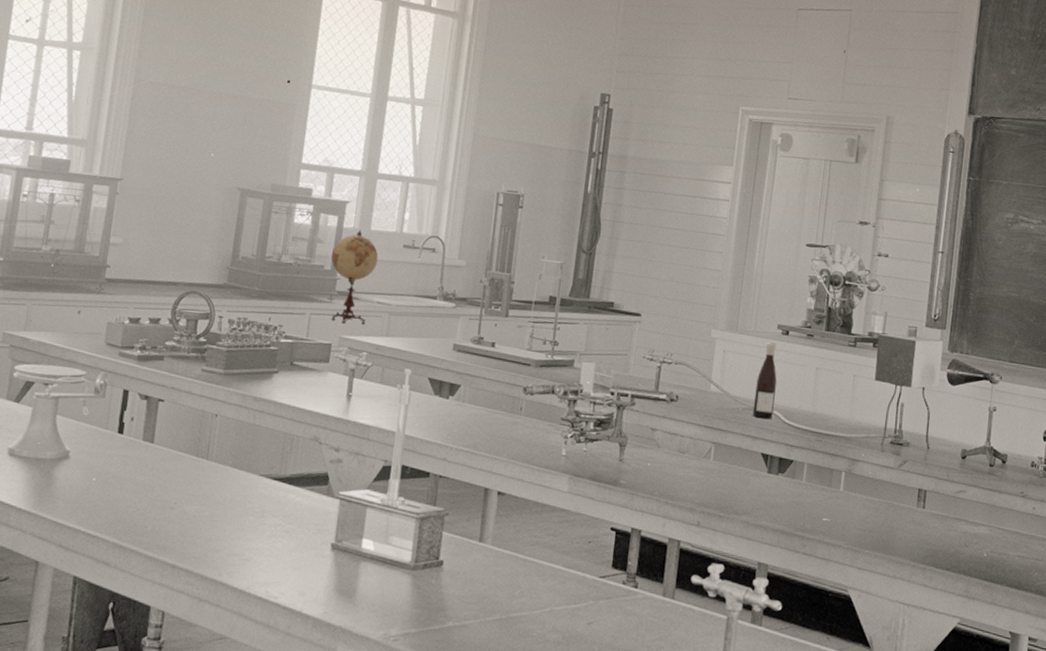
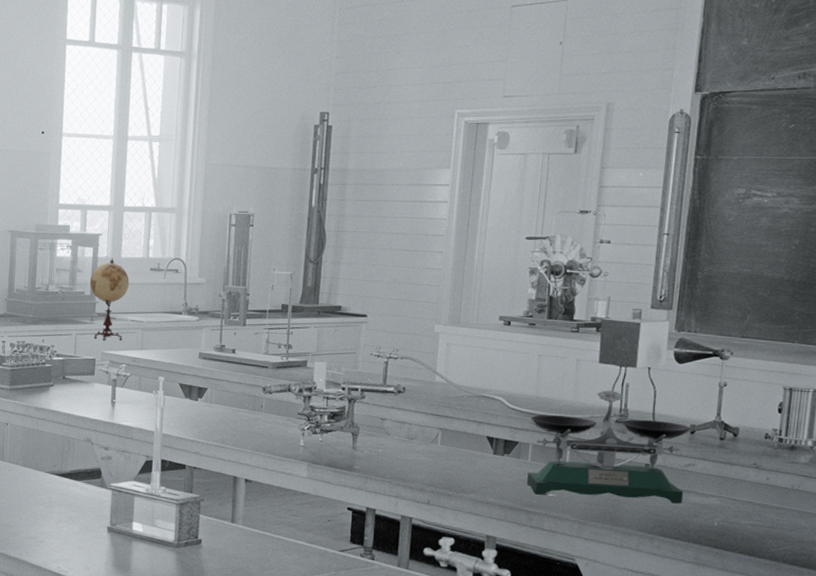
bottle: present [752,341,777,419] -> none [476,332,501,405]
balance scale: none [801,409,962,533] -> present [527,390,691,504]

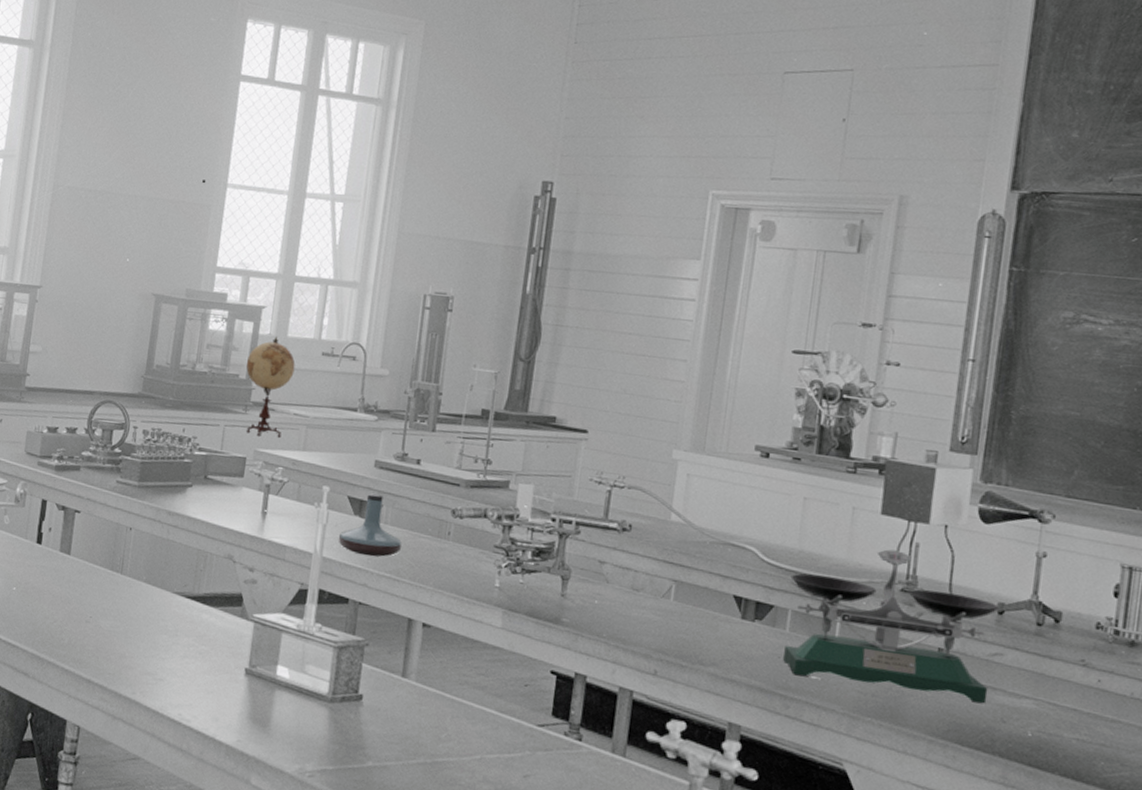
flask: none [174,379,225,430] -> present [338,493,402,557]

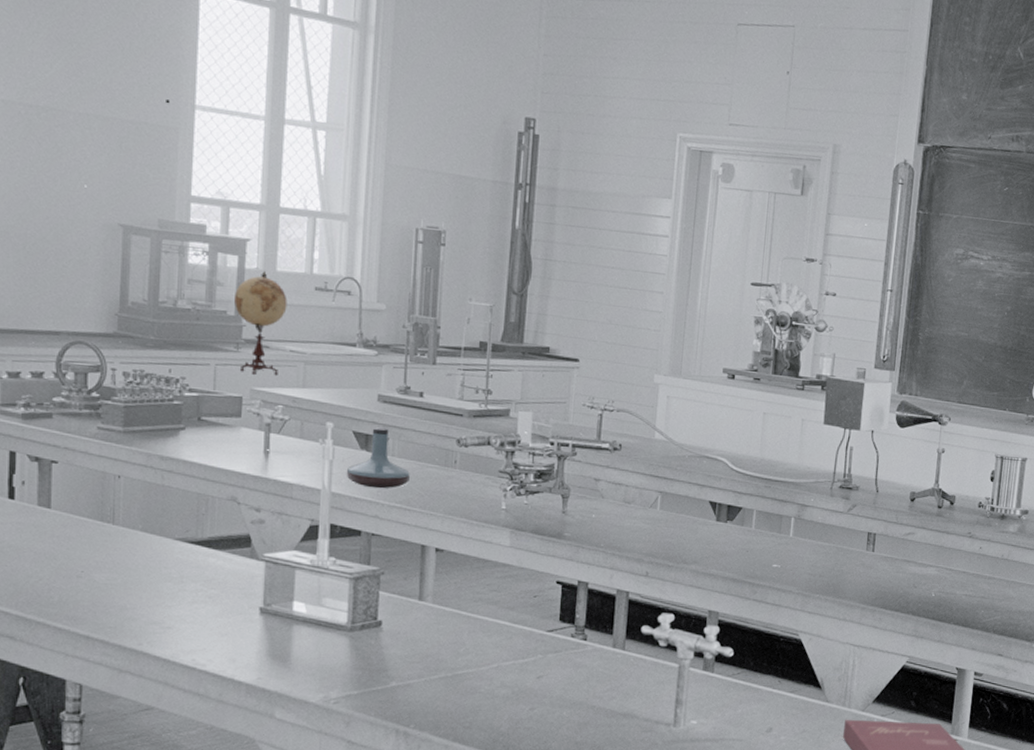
balance scale: present [783,549,999,704] -> none [751,453,911,574]

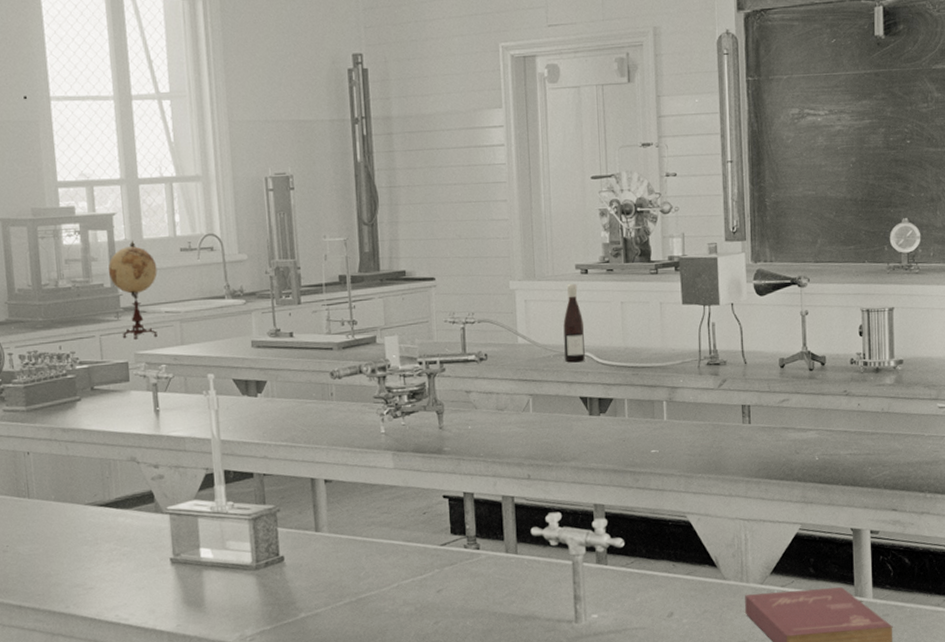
flask: present [346,427,411,489] -> none [231,371,292,431]
bottle: none [699,386,724,467] -> present [563,283,585,363]

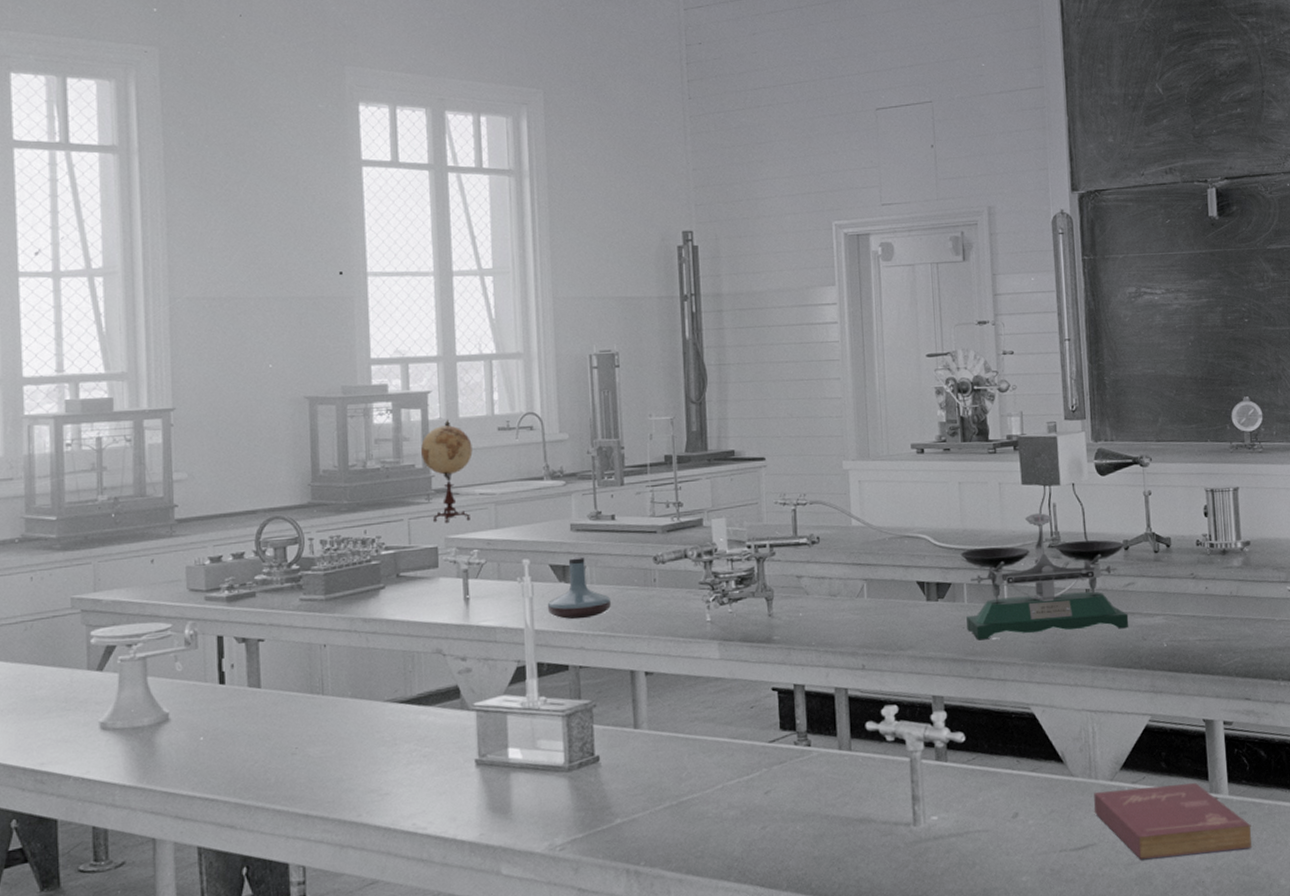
flask: none [231,371,292,431] -> present [547,556,612,619]
bottle: present [563,283,585,363] -> none [899,463,922,546]
balance scale: none [622,332,783,453] -> present [960,513,1129,640]

